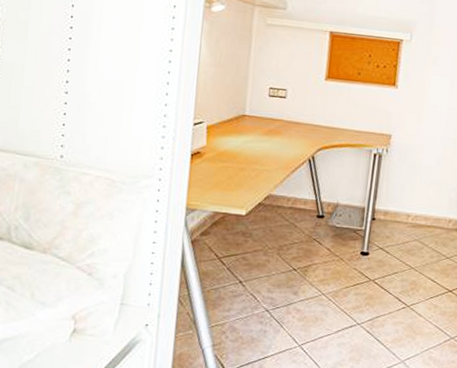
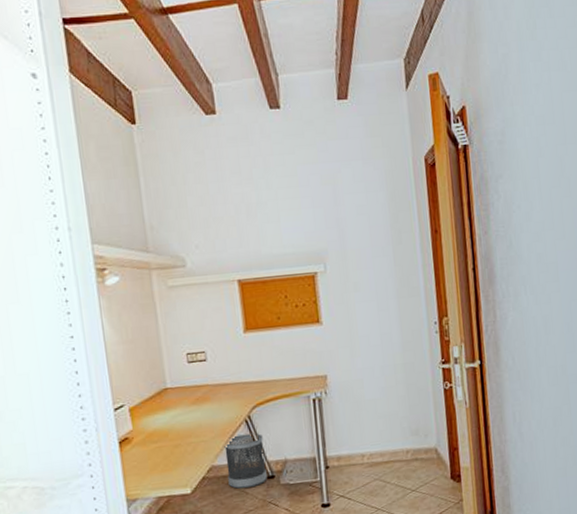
wastebasket: none [281,171,321,223] -> present [224,433,267,489]

